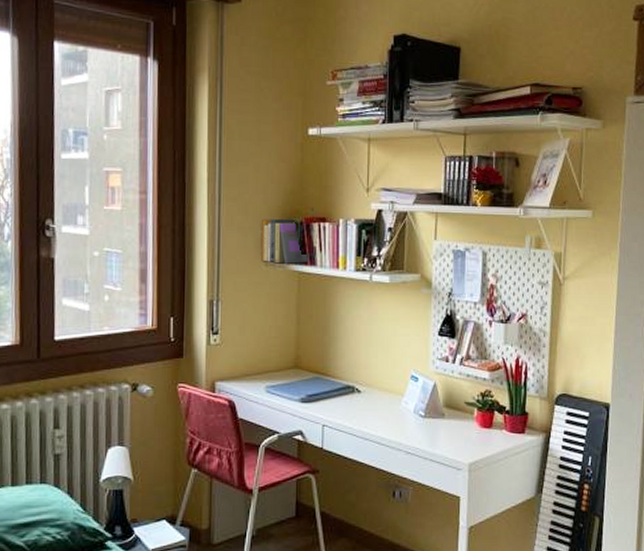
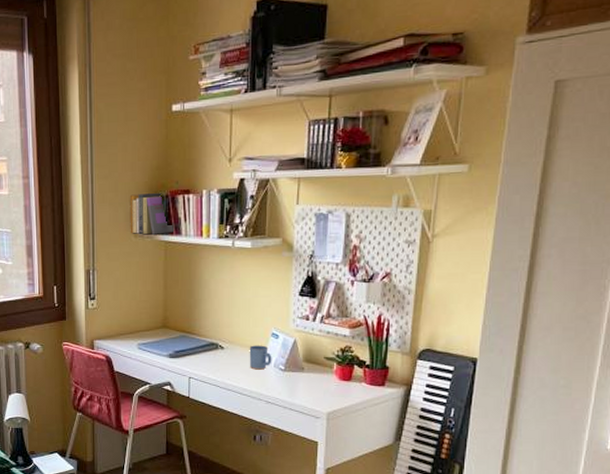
mug: none [387,389,412,416] -> present [249,345,272,370]

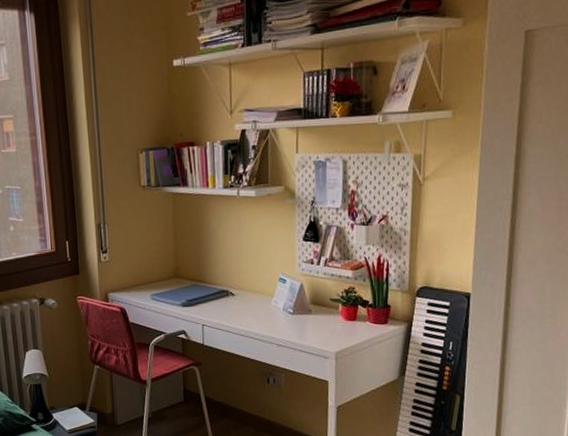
mug: present [249,345,272,370] -> none [258,290,281,314]

